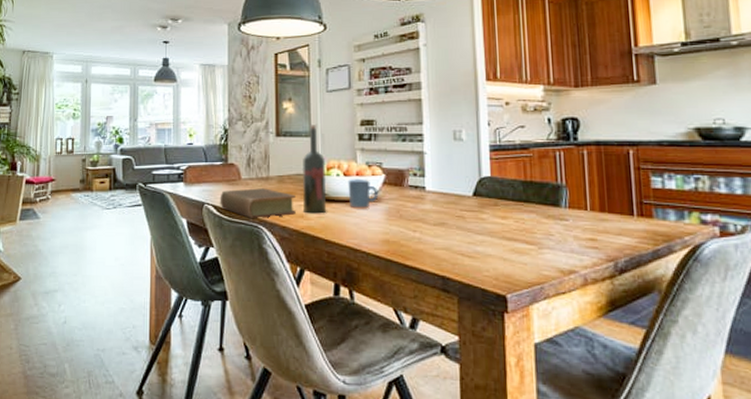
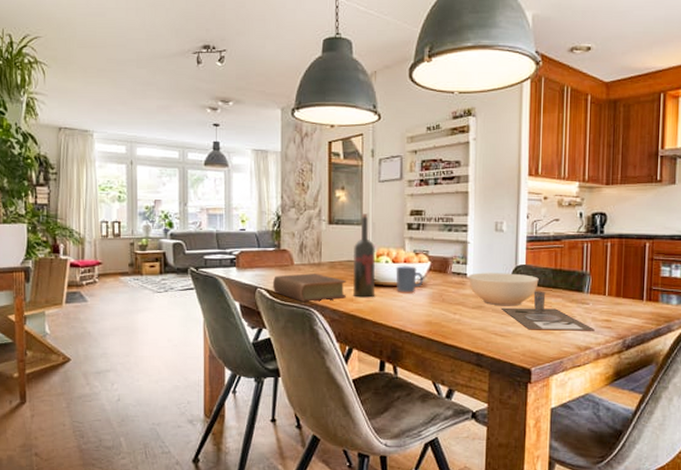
bowl: none [426,185,507,223] -> present [468,272,539,306]
place setting: none [467,205,579,251] -> present [502,291,595,331]

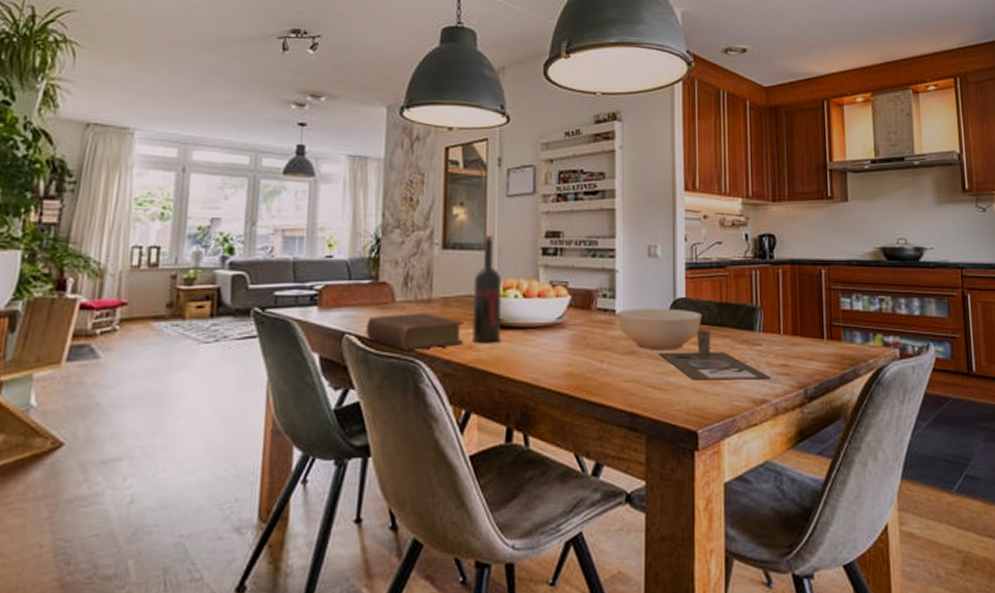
mug: present [396,266,424,294] -> none [527,302,563,337]

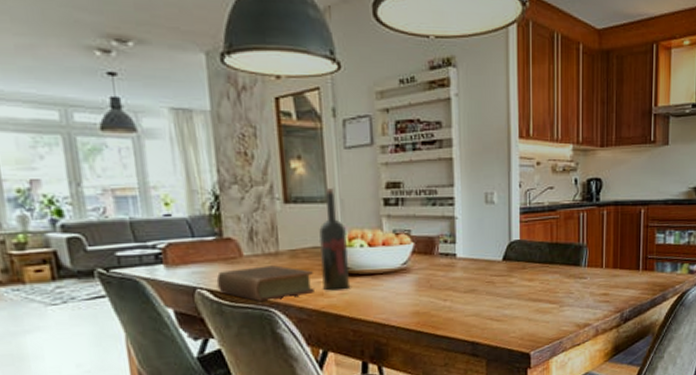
bowl: present [617,308,702,351] -> none [457,250,535,288]
place setting: present [659,330,771,380] -> none [496,267,593,312]

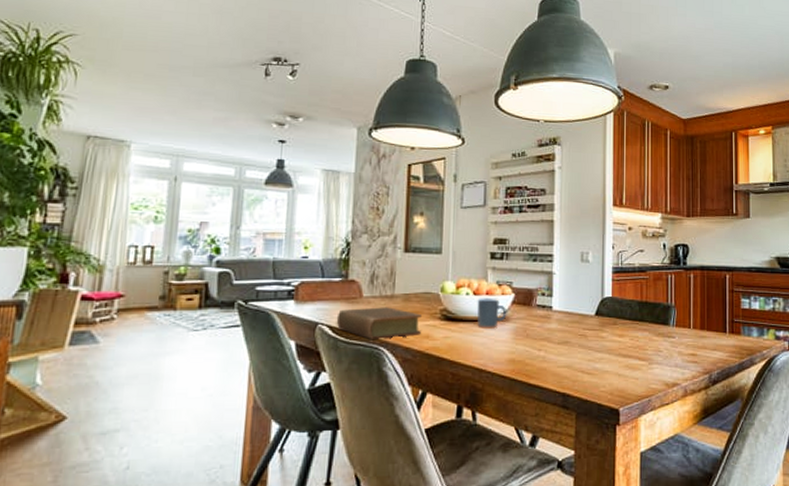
wine bottle: present [318,188,351,291] -> none [429,241,455,334]
mug: none [373,249,408,282] -> present [477,299,507,329]

